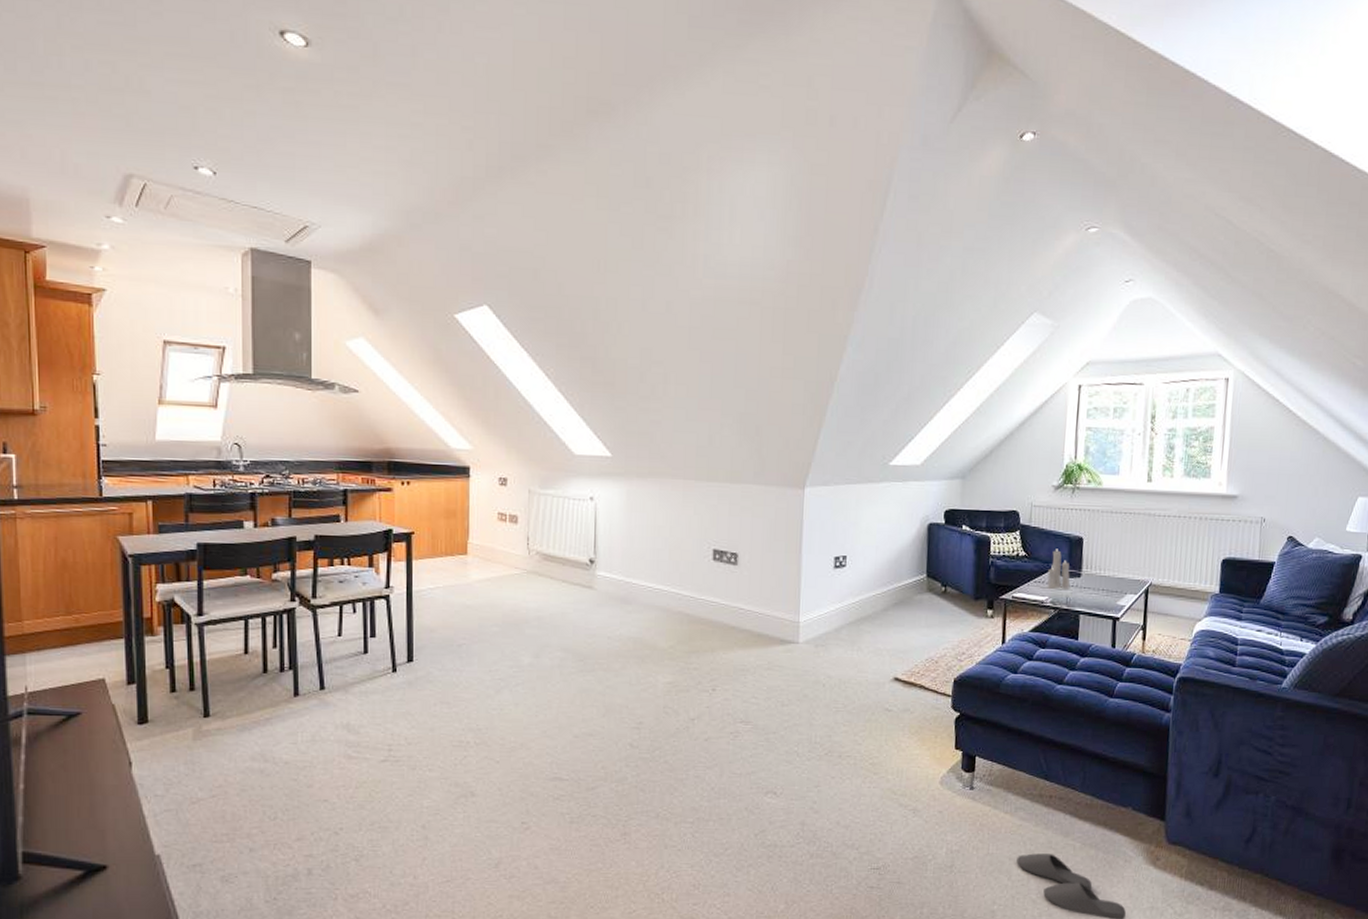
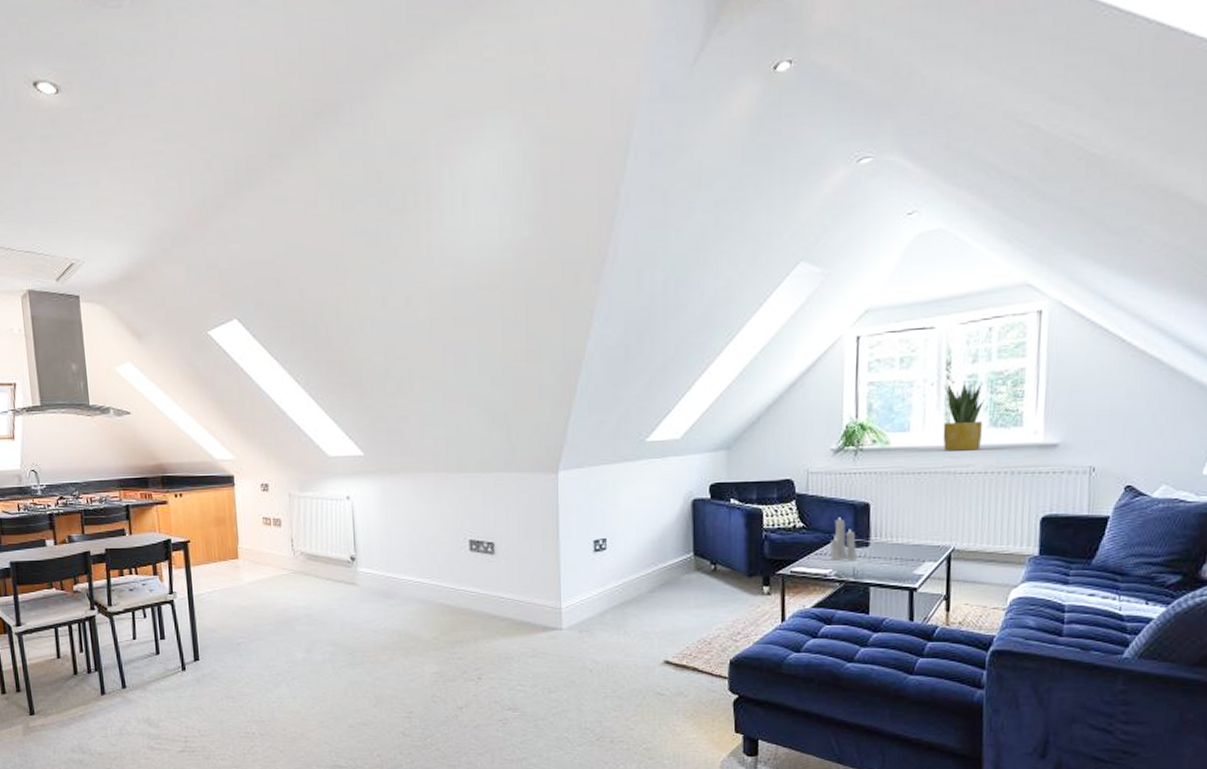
planter: none [1146,433,1181,496] -> present [942,379,985,451]

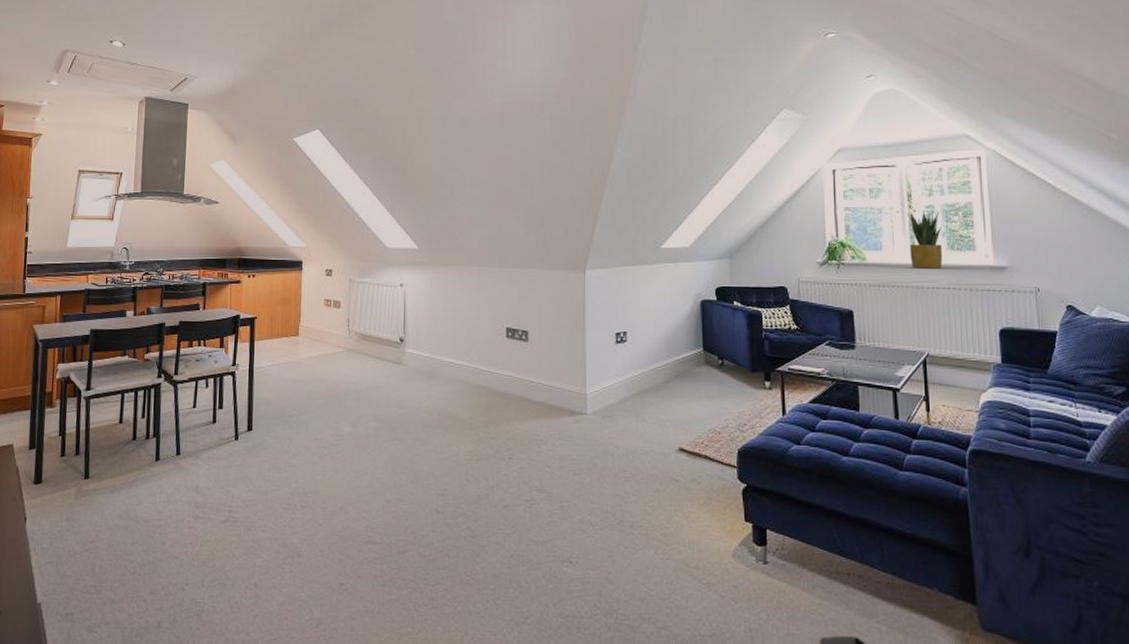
candle: present [830,517,857,562] -> none [822,322,846,362]

